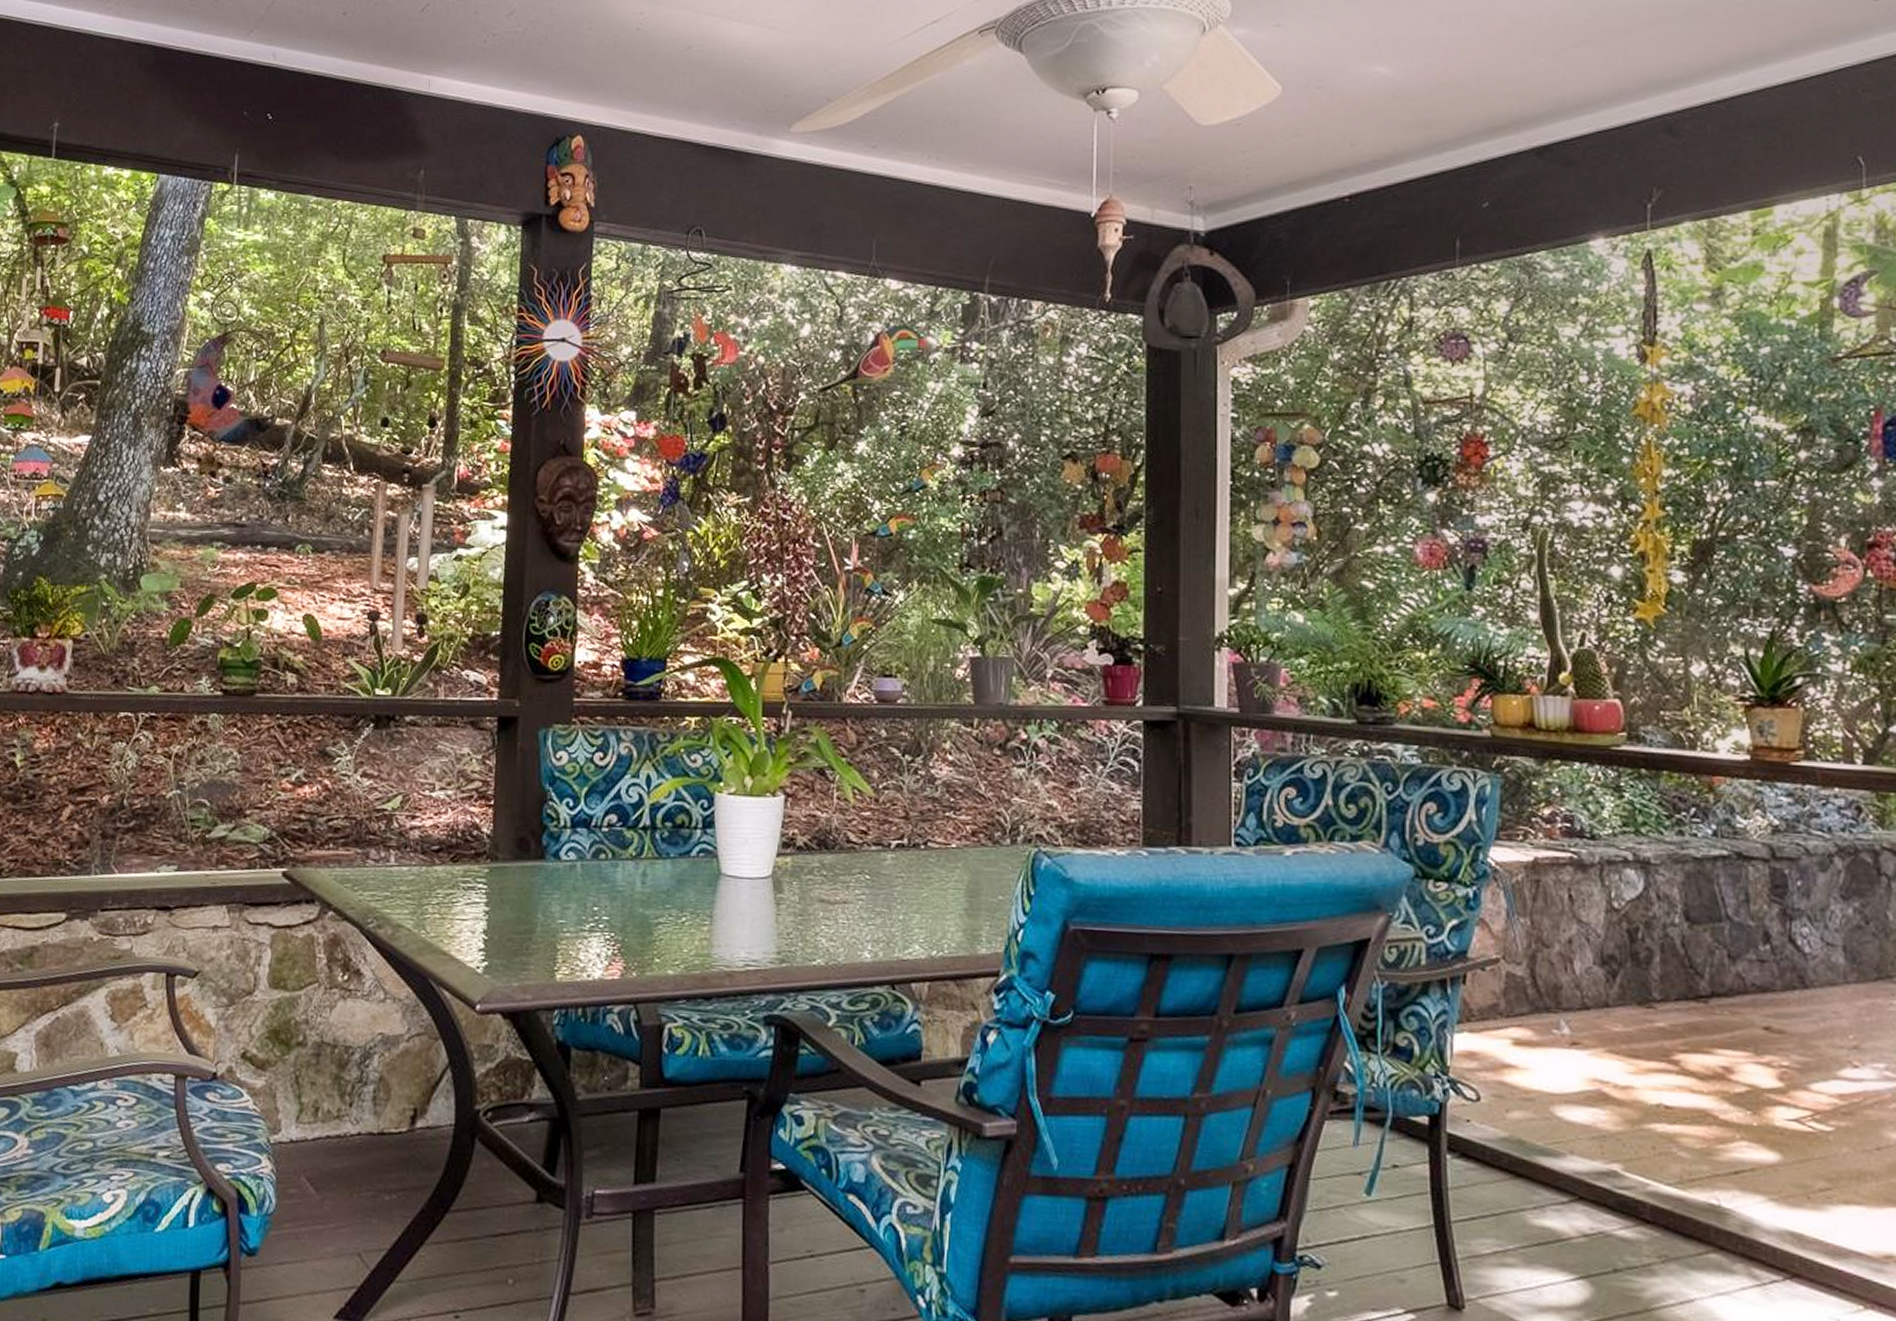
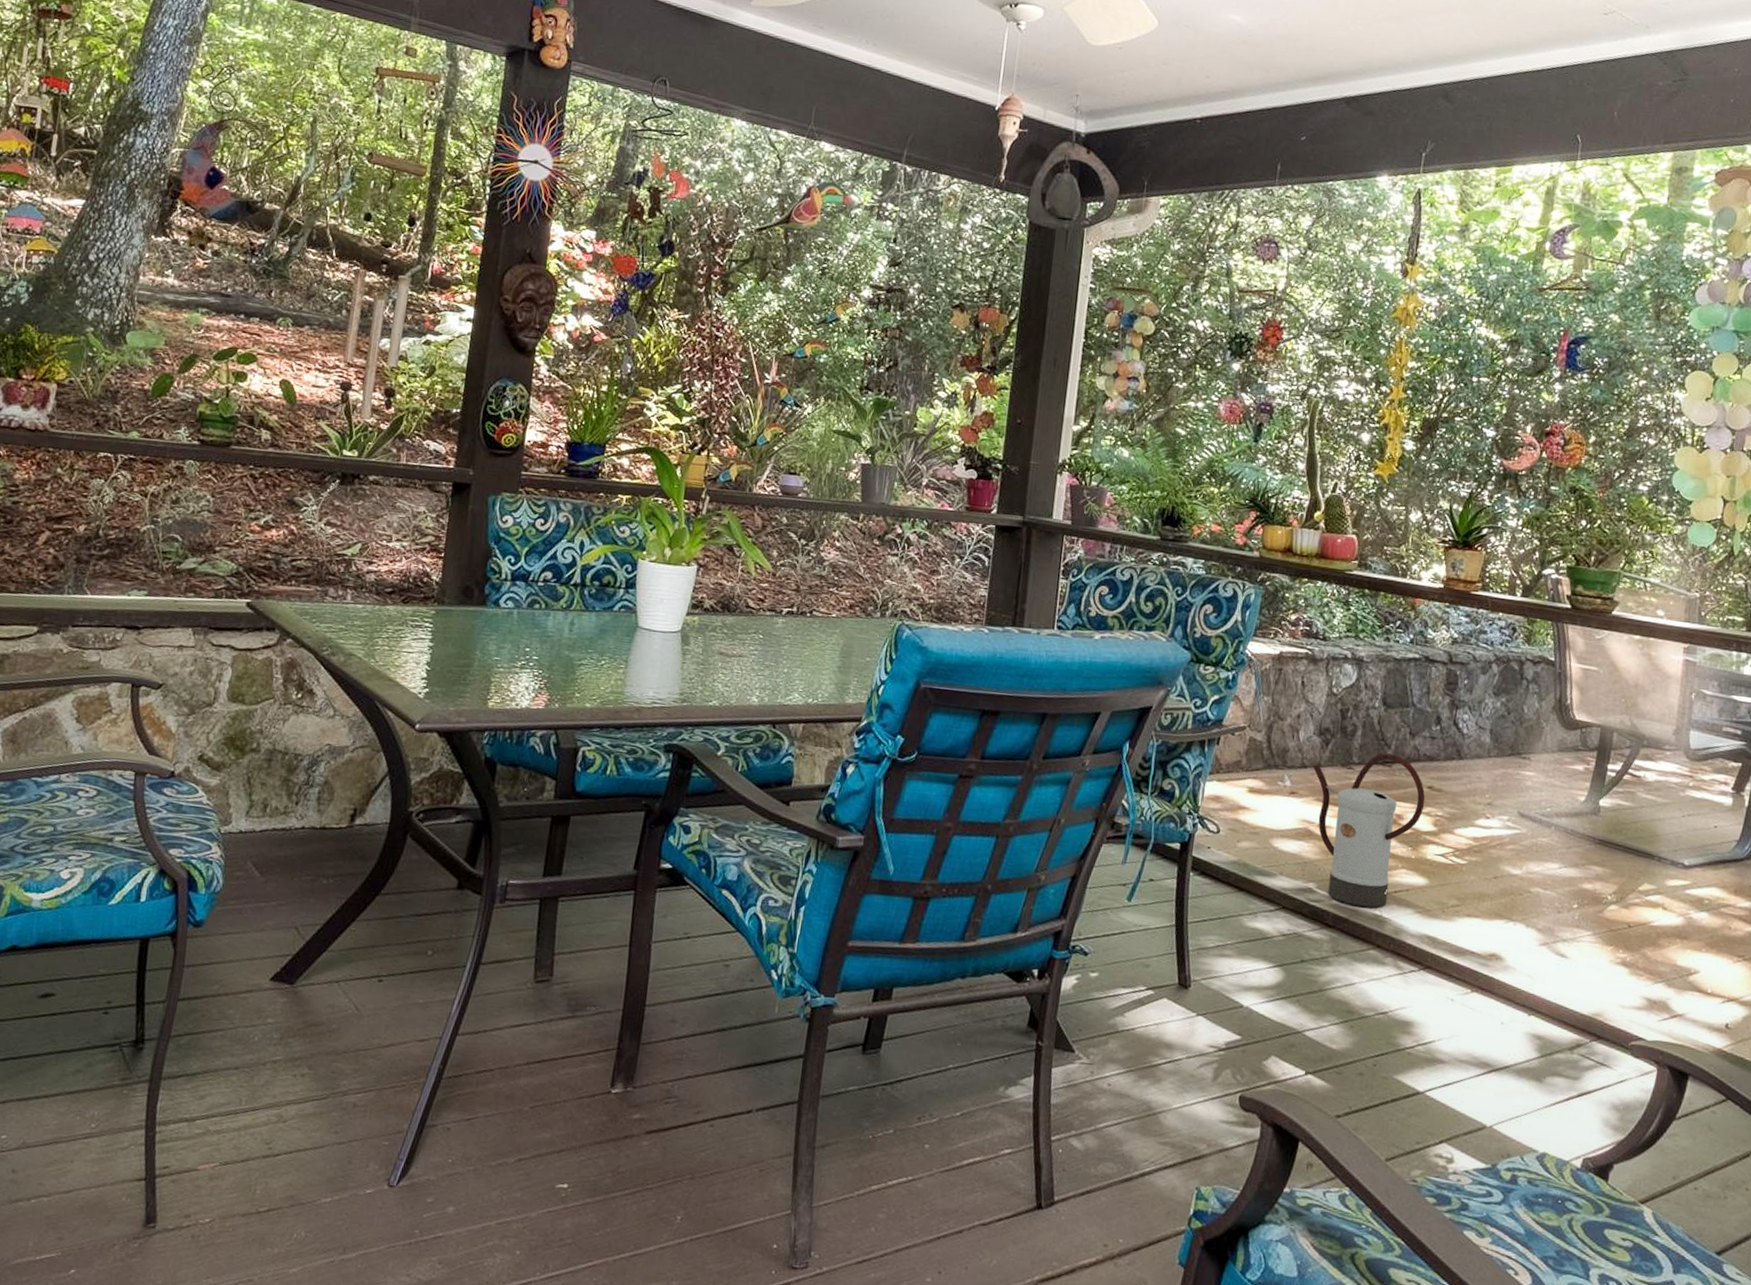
watering can: none [1597,985,1762,1195] -> present [1312,753,1425,908]

